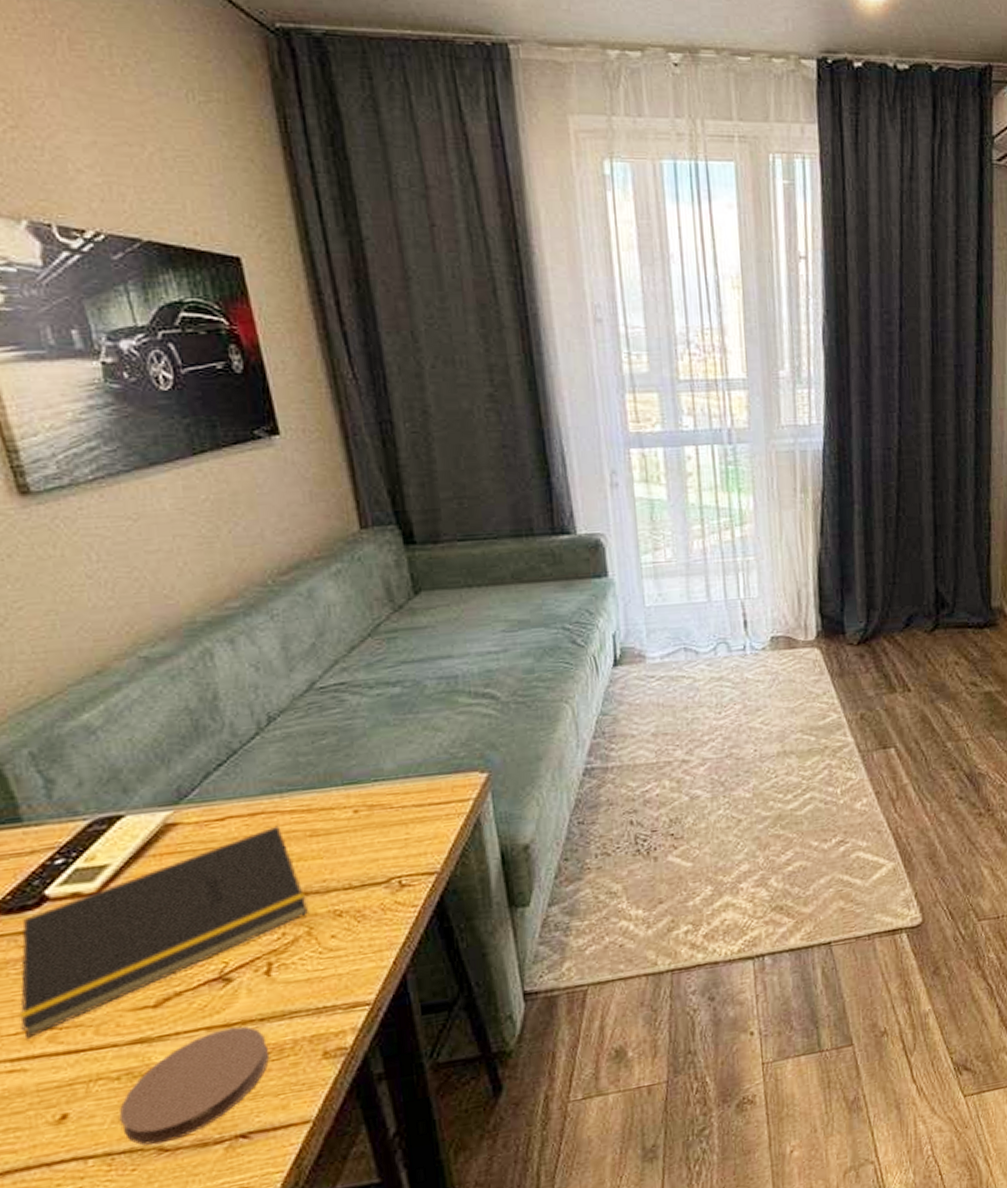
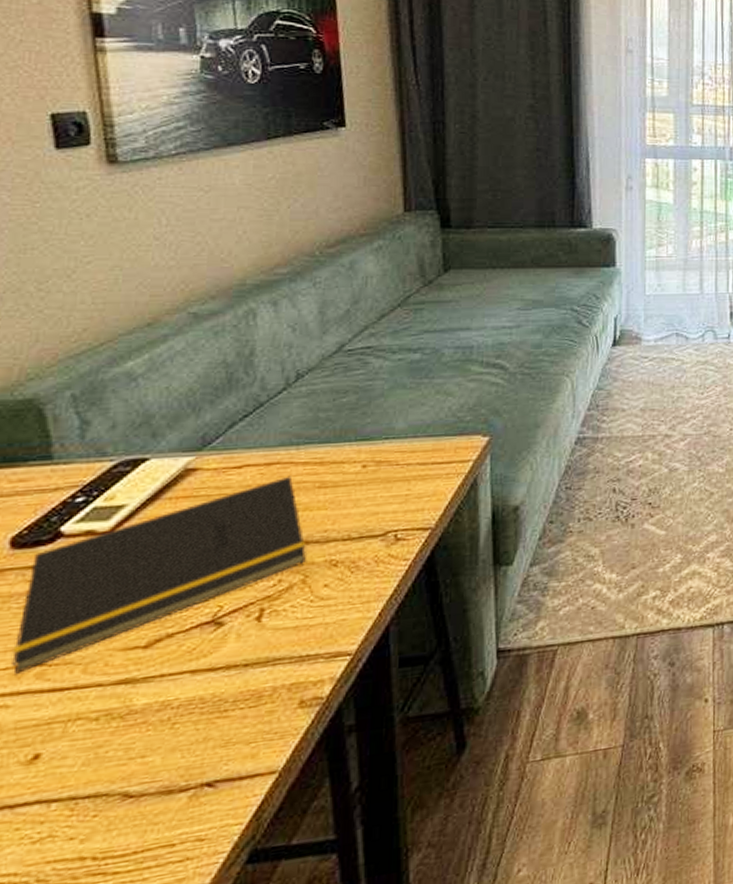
coaster: present [119,1026,270,1145] -> none [90,671,248,790]

